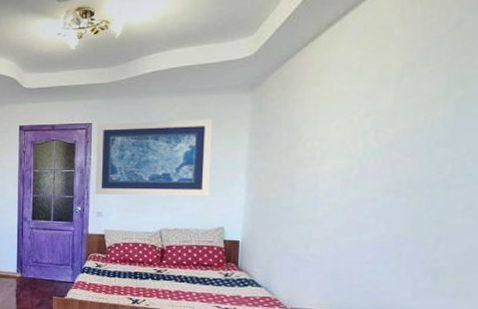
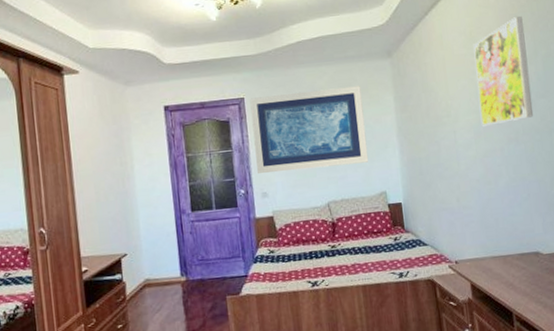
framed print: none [353,50,437,173] -> present [473,17,534,126]

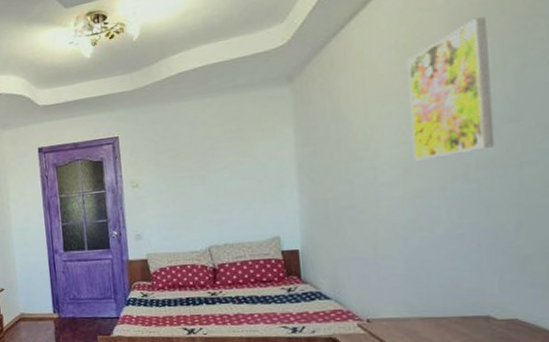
wall art: present [249,86,369,174] -> none [124,118,260,215]

